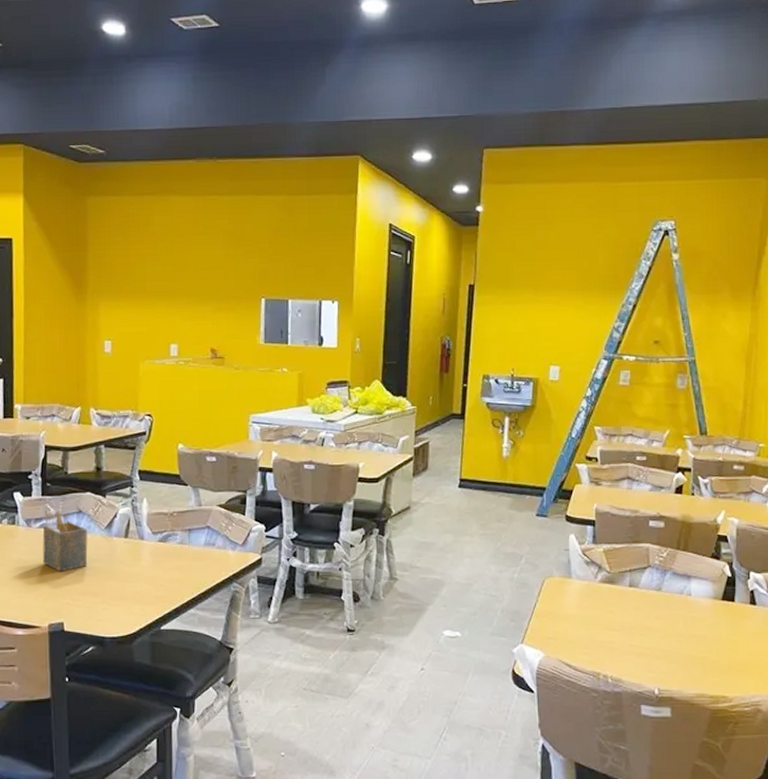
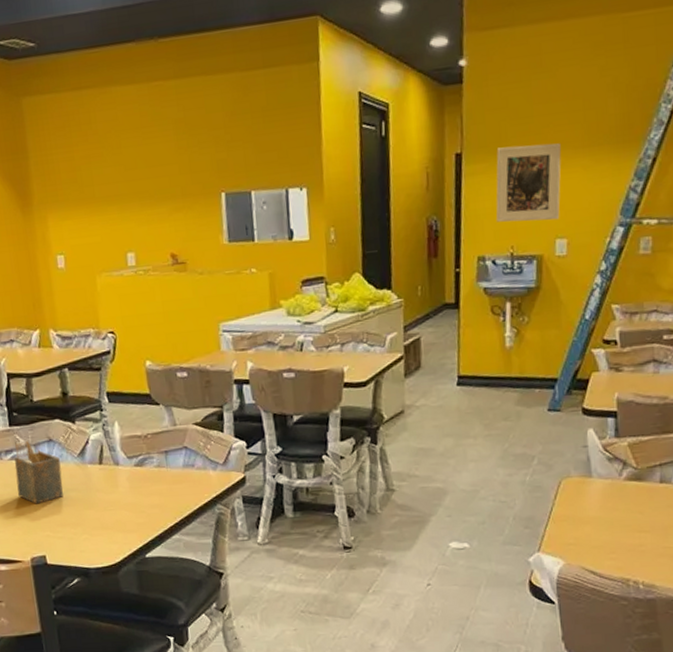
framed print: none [501,283,558,349] -> present [496,143,561,222]

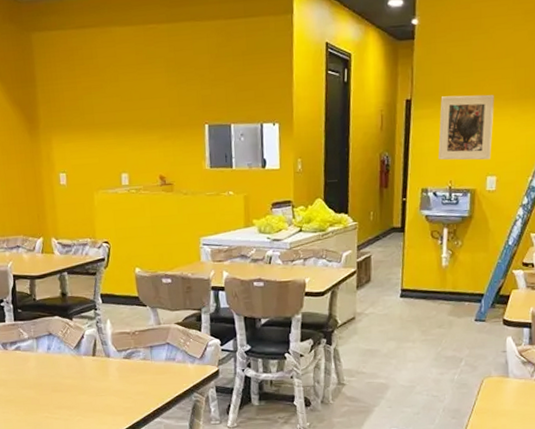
napkin holder: present [15,440,63,504] -> none [18,333,61,389]

